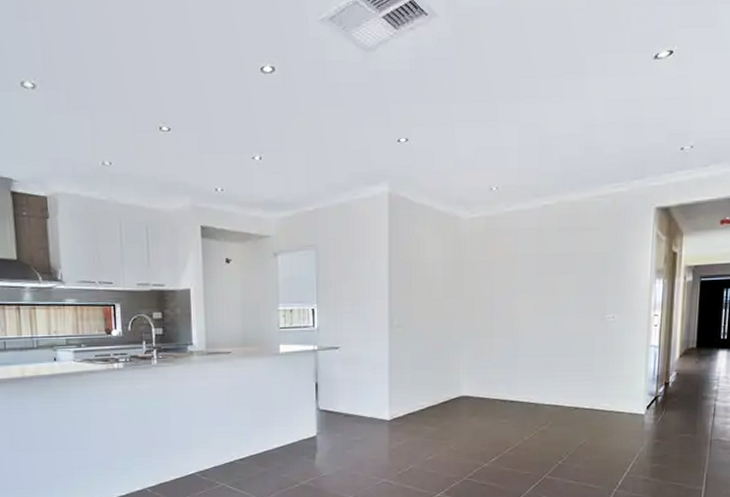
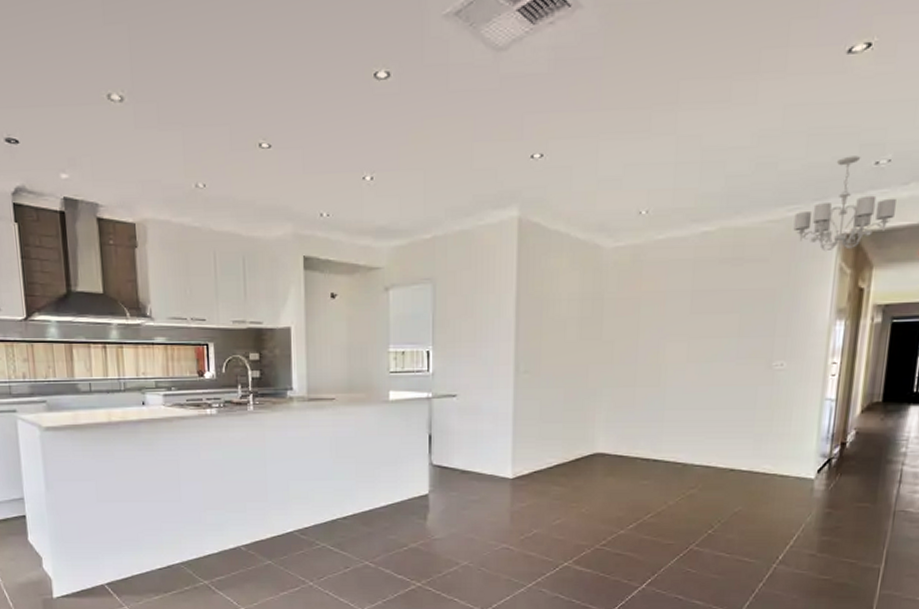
chandelier: none [618,142,699,222] -> present [793,156,896,252]

